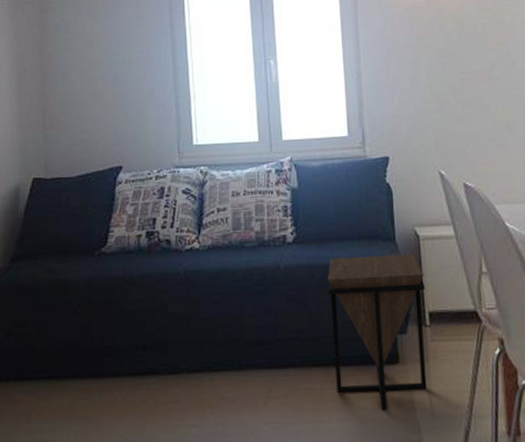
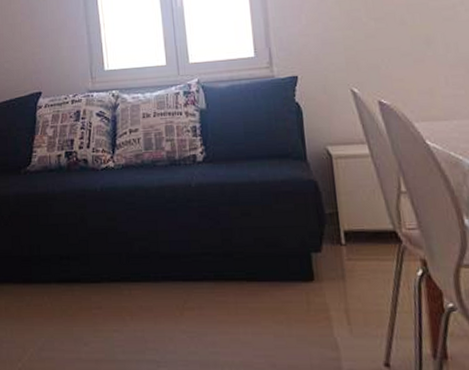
side table: present [328,253,427,410] -> none [238,172,344,326]

